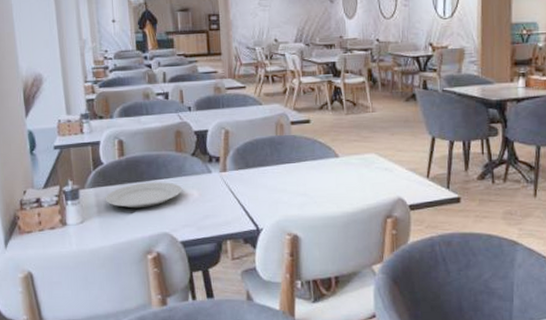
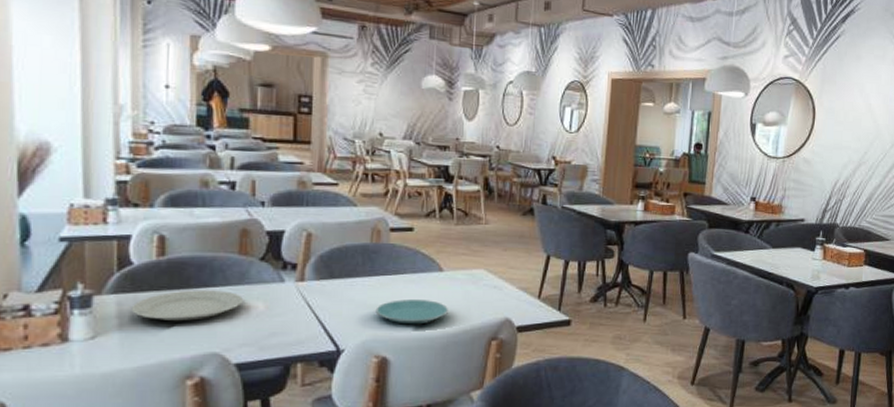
plate: none [285,183,347,206] -> present [375,299,449,325]

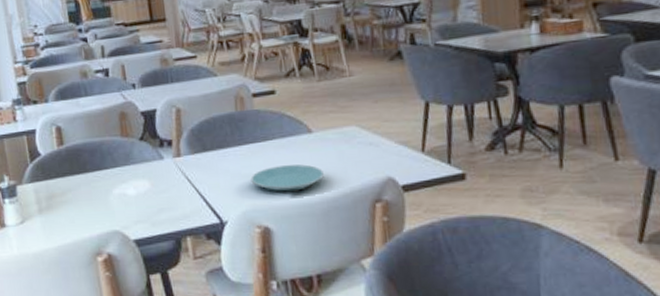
plate: present [131,290,244,322] -> none [45,172,132,204]

